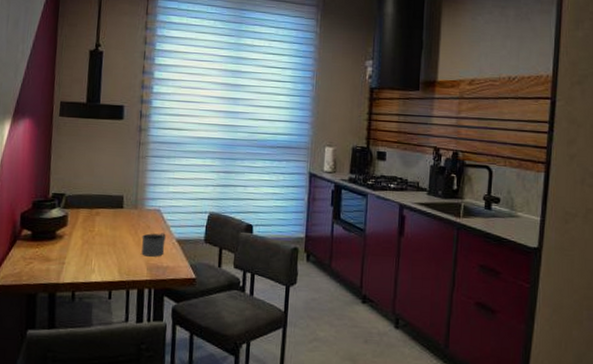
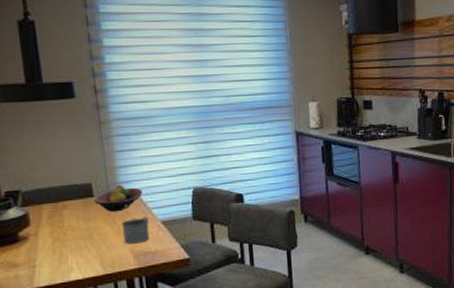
fruit bowl: none [122,201,165,225] -> present [93,185,143,212]

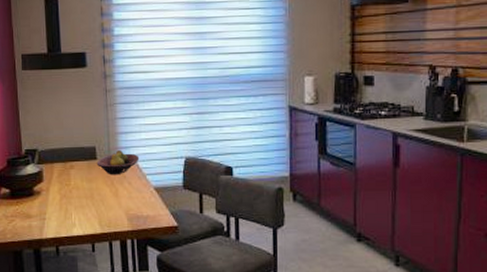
mug: present [121,216,150,244] -> none [118,182,143,207]

